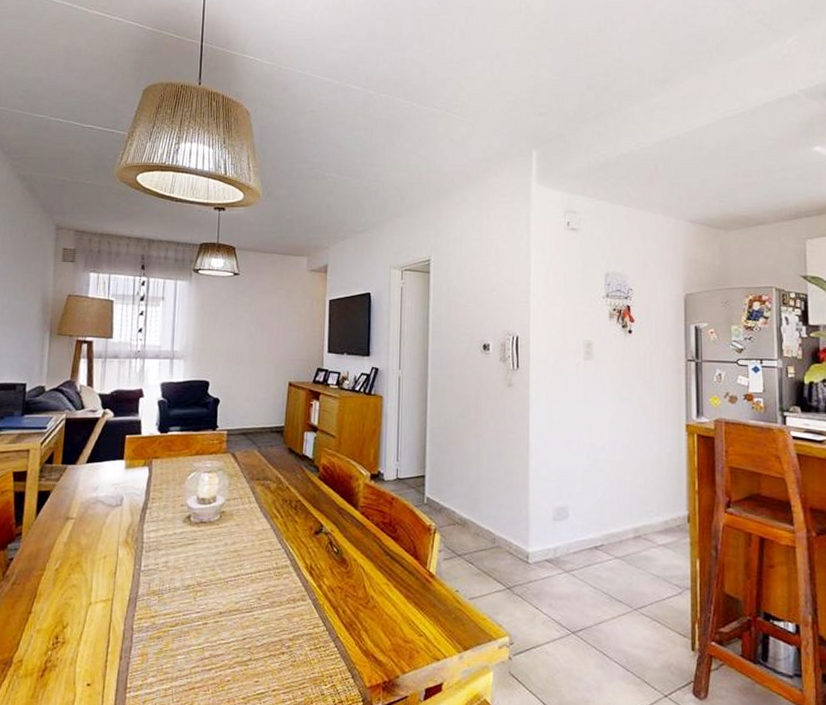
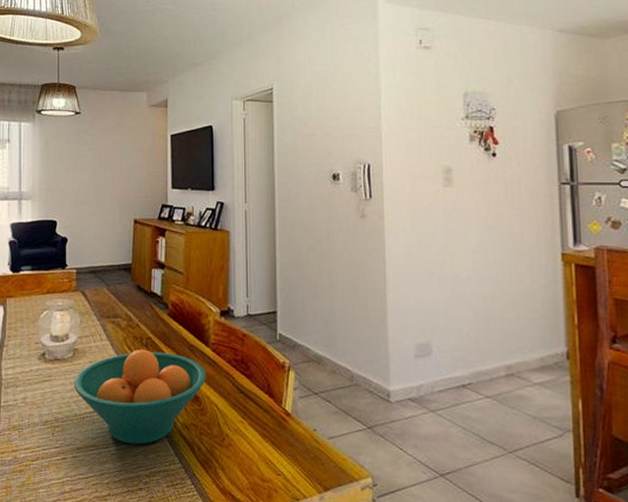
fruit bowl: none [218,511,354,608] -> present [73,349,206,445]

